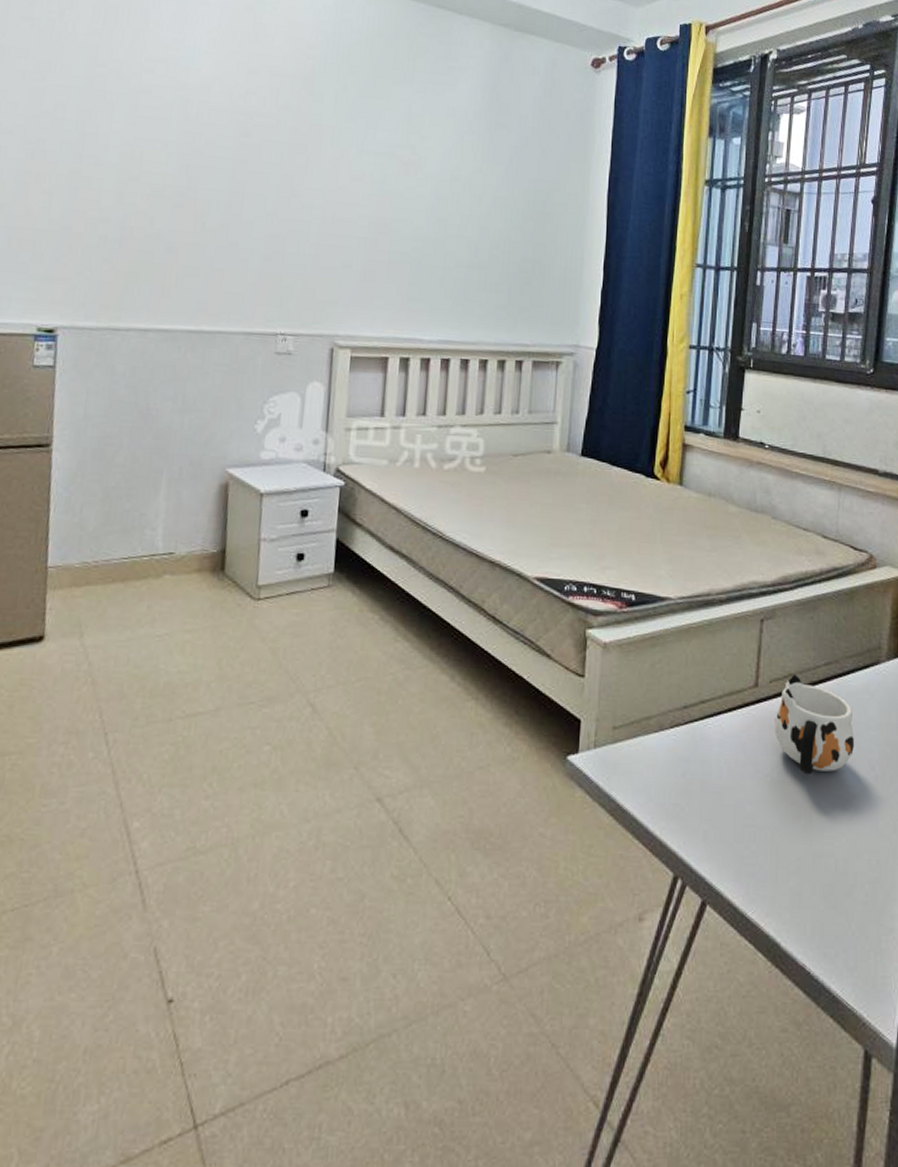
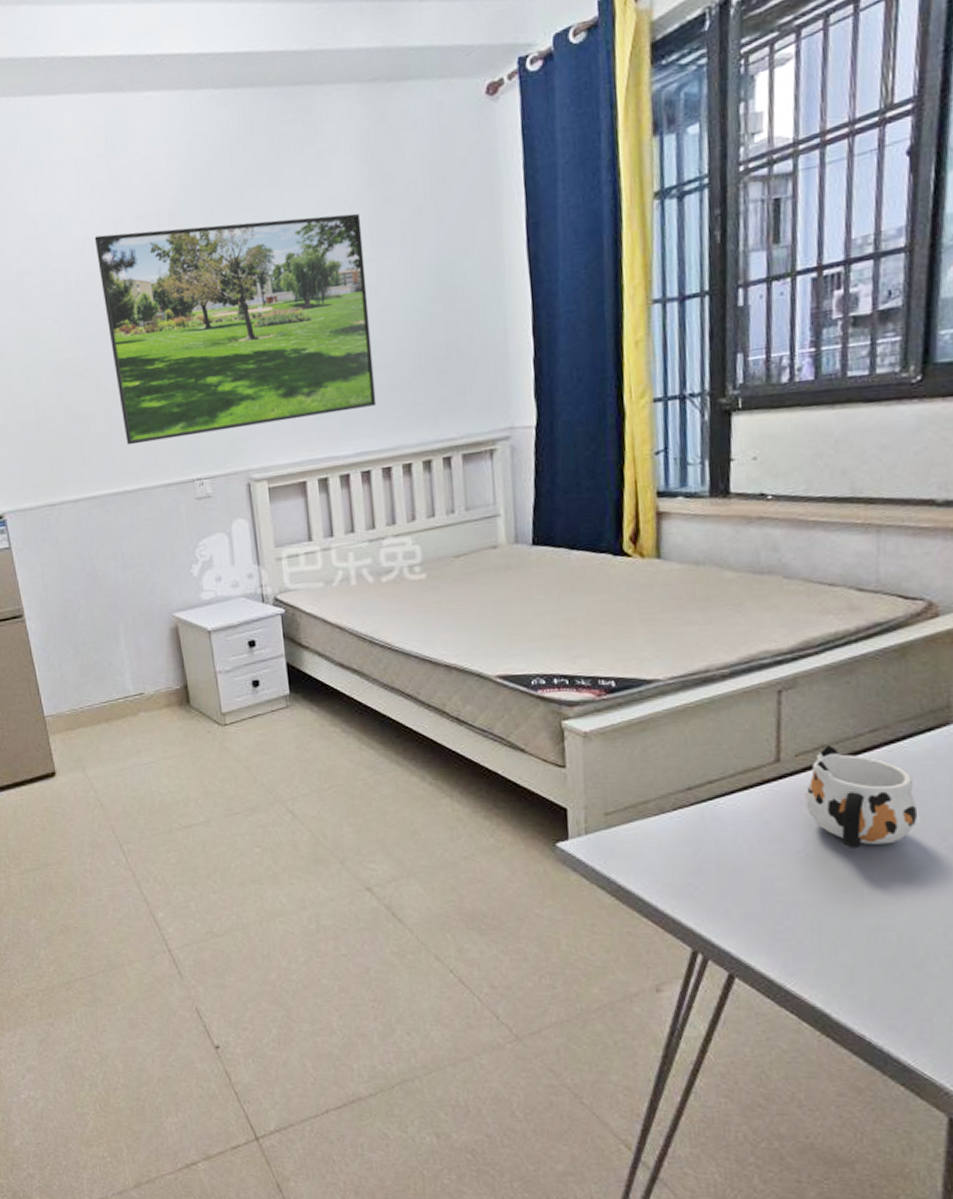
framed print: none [214,78,477,300] -> present [94,213,377,445]

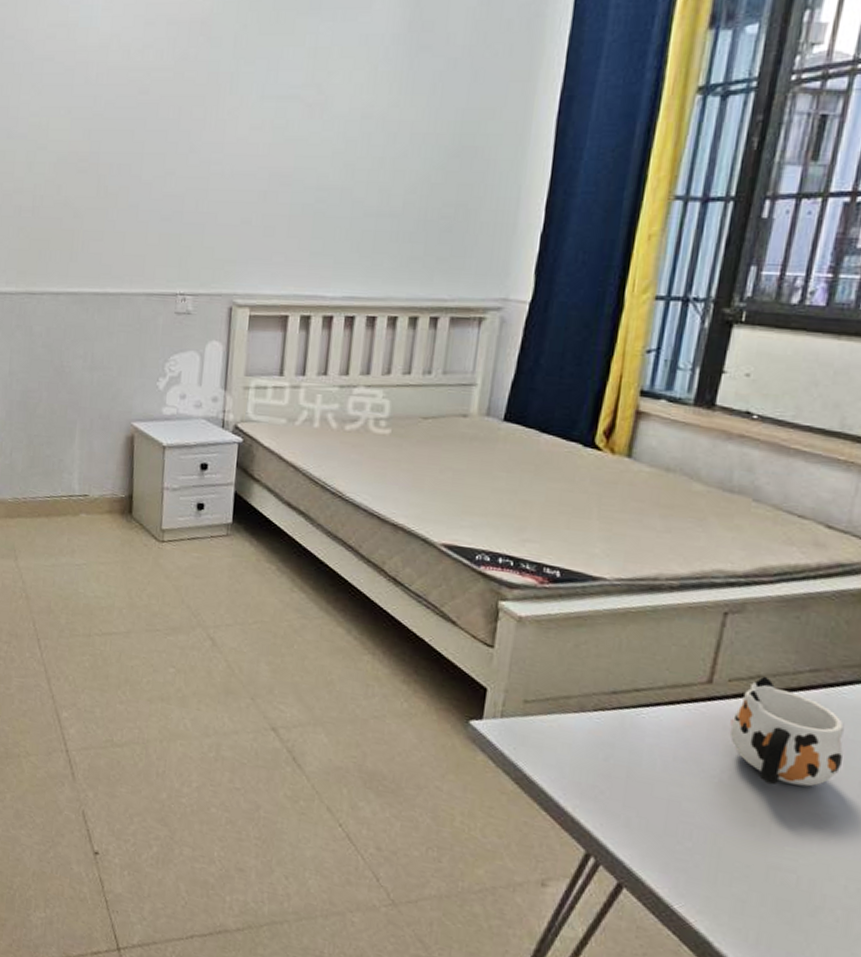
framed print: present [94,213,377,445] -> none [116,33,394,253]

